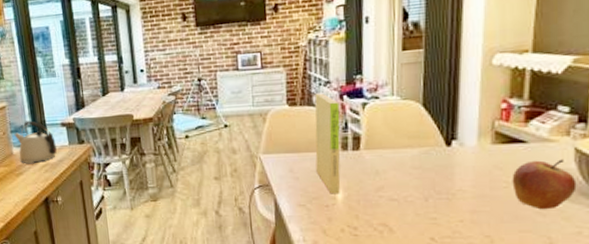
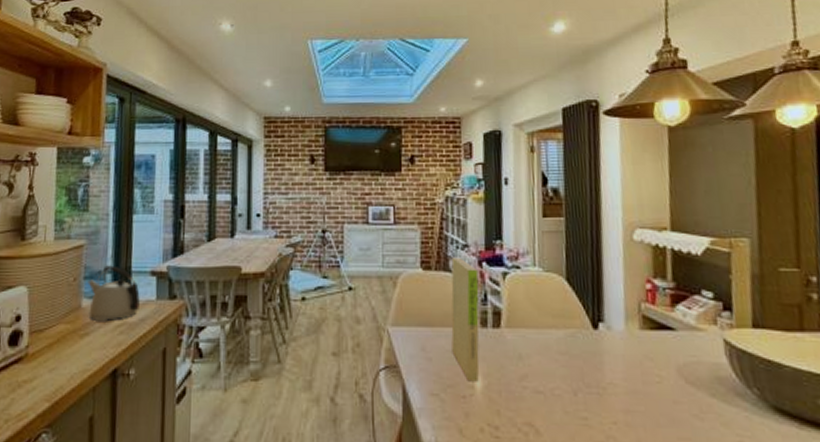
fruit: present [512,159,577,210] -> none [664,351,732,412]

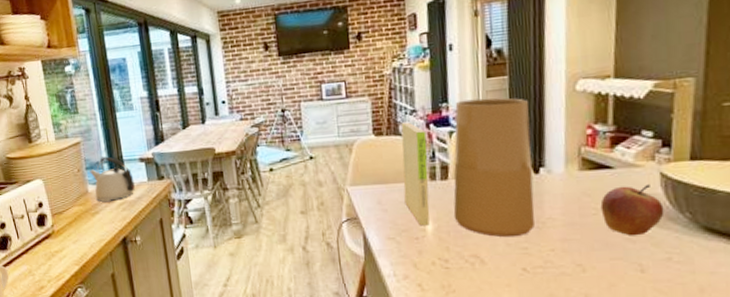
vase: none [505,239,595,402] -> present [453,97,535,237]
fruit: none [664,351,732,412] -> present [600,184,664,236]

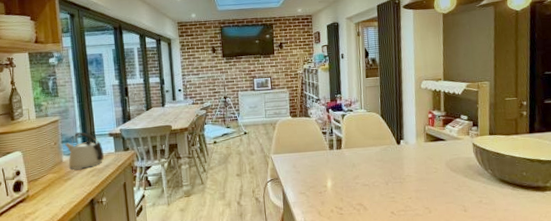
book: present [401,122,430,226] -> none [309,107,329,183]
vase: present [453,97,535,237] -> none [345,91,398,190]
fruit: present [600,184,664,236] -> none [438,151,476,187]

